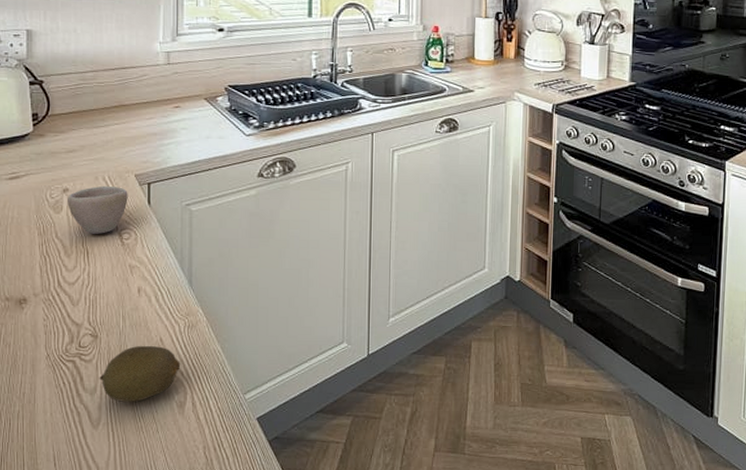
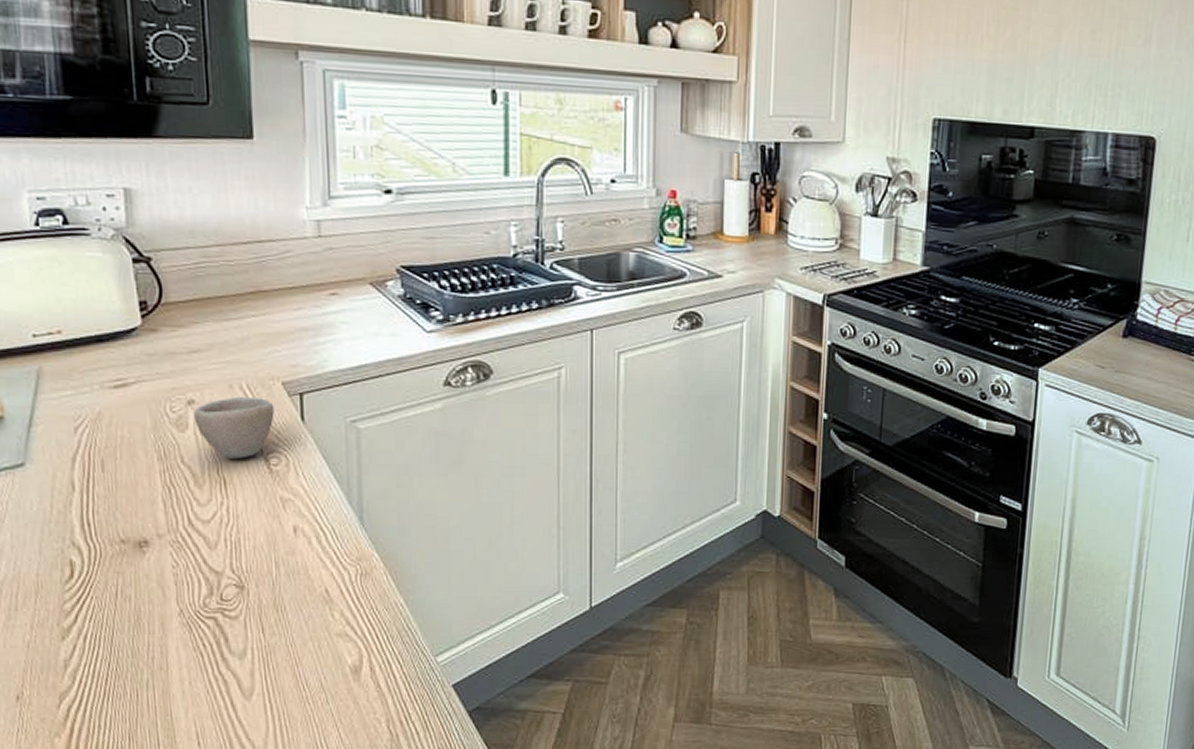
fruit: present [99,345,181,402] -> none [249,597,354,667]

